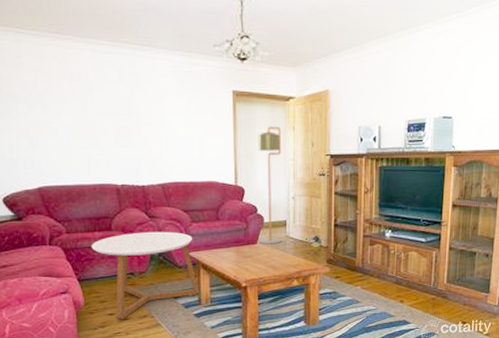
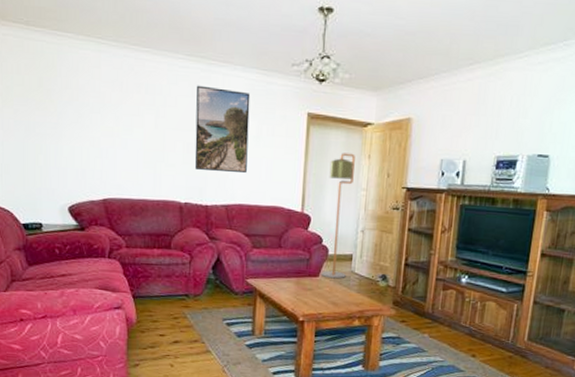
coffee table: present [91,231,199,319] -> none [149,253,254,342]
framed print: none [122,70,179,152] -> present [194,85,251,173]

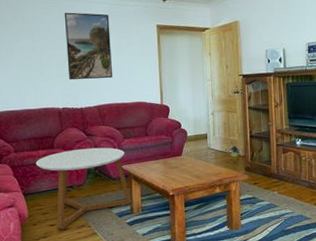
coffee table: none [149,253,254,342] -> present [35,147,131,230]
floor lamp: present [322,153,355,279] -> none [179,53,204,156]

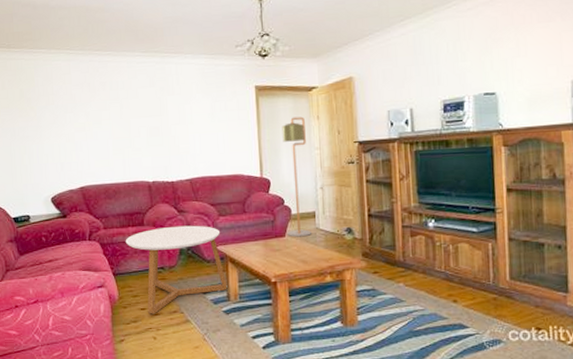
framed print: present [65,12,112,79] -> none [154,75,206,150]
floor lamp: none [179,53,204,156] -> present [282,116,311,237]

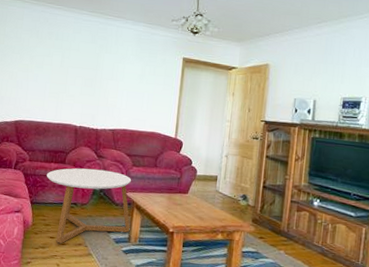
floor lamp: present [282,116,311,237] -> none [190,90,222,197]

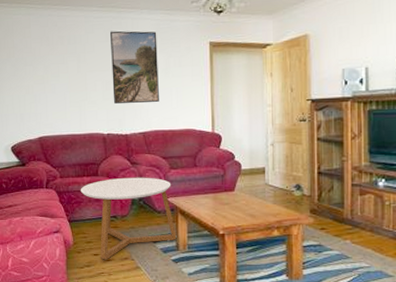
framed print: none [90,34,138,104] -> present [110,31,159,103]

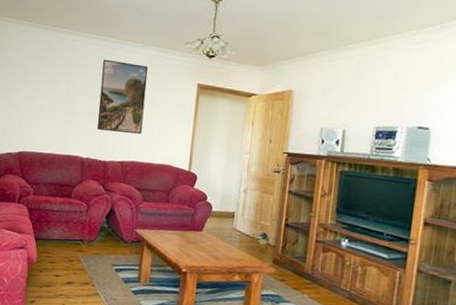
coffee table: present [80,177,177,260] -> none [51,202,142,283]

